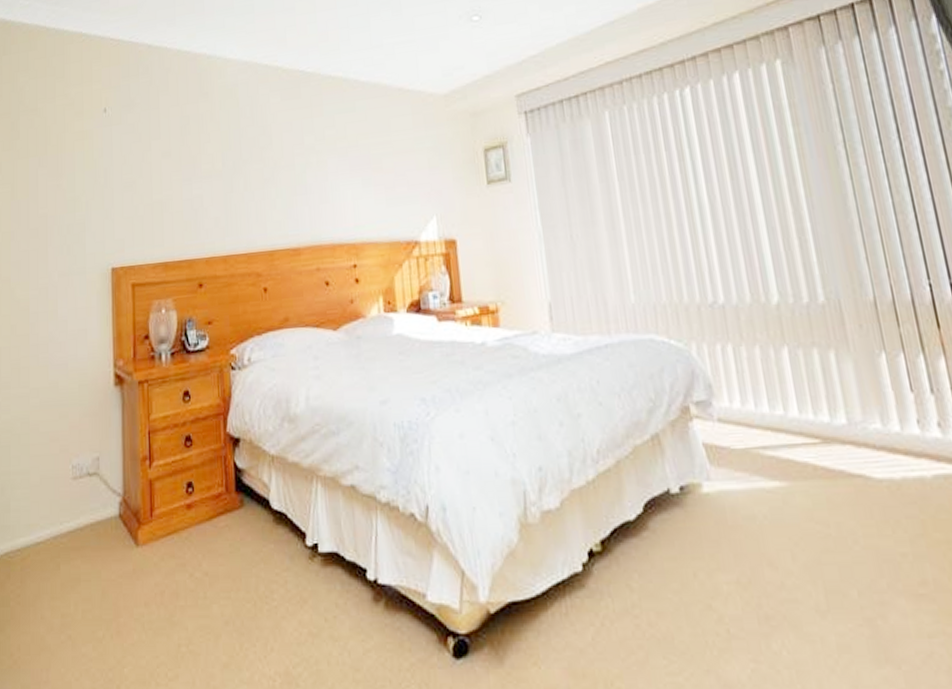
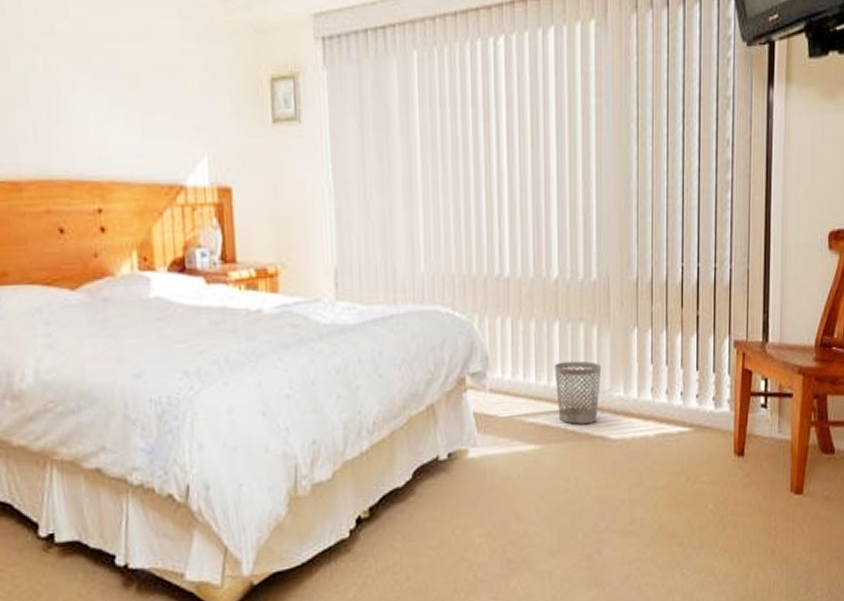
wastebasket: none [789,389,853,460] -> present [554,361,602,424]

